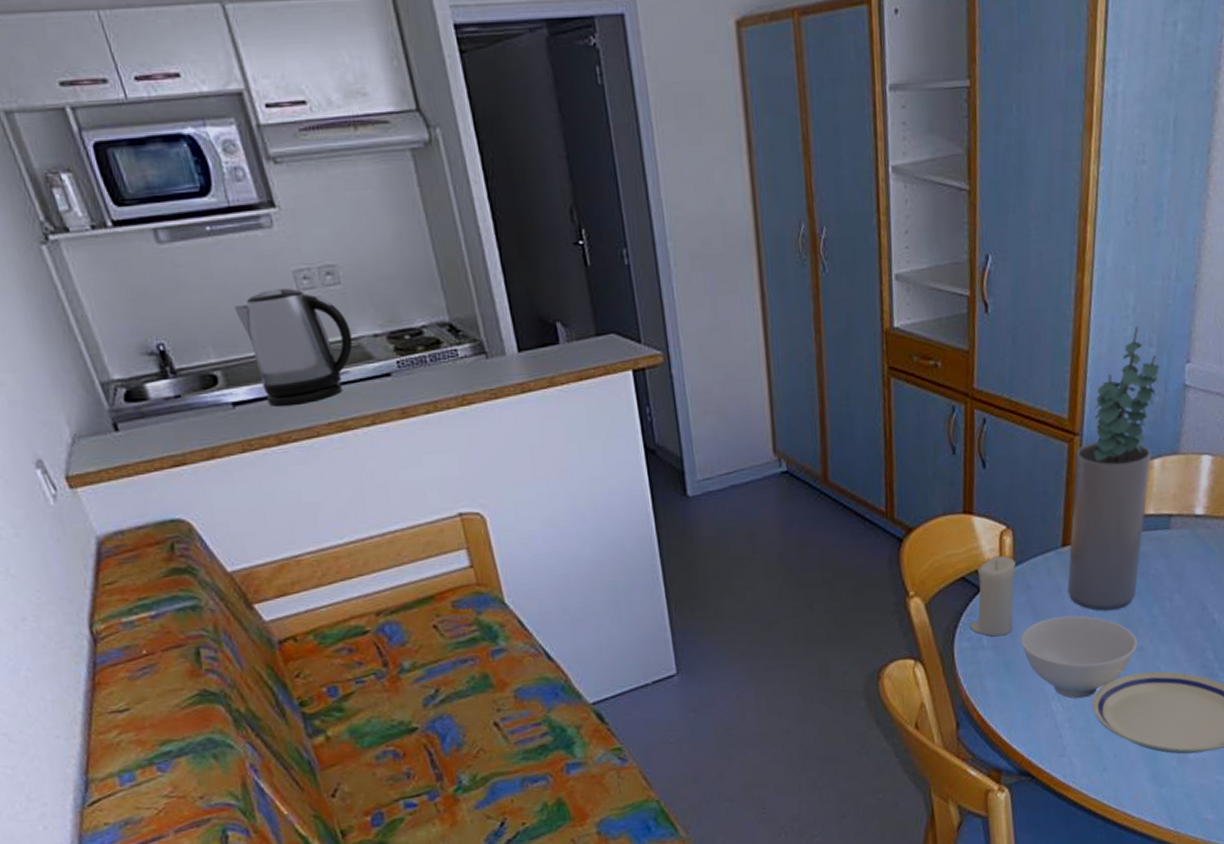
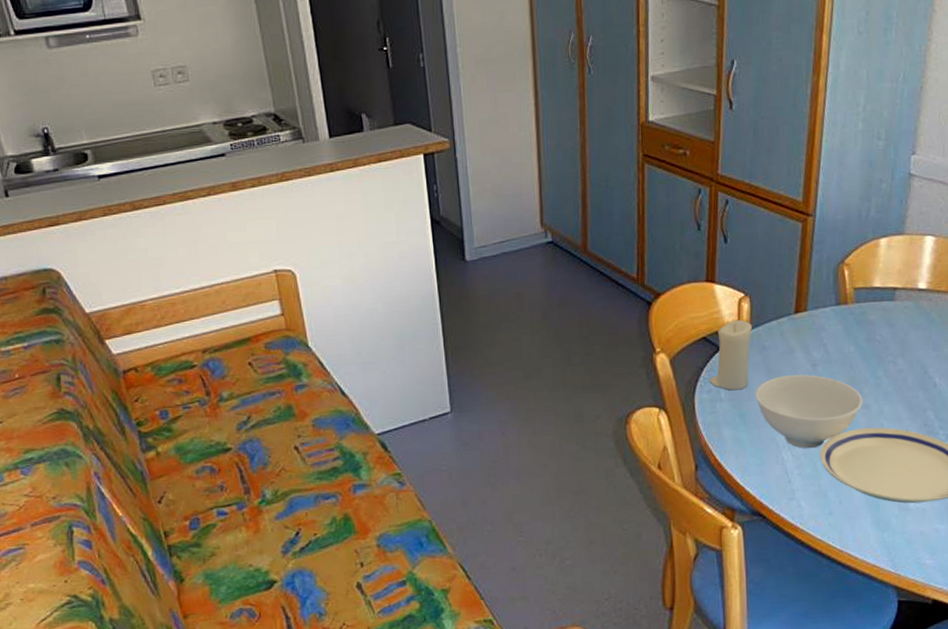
kettle: present [235,287,353,407] -> none [105,84,196,179]
vase: present [1067,326,1160,610] -> none [799,122,888,371]

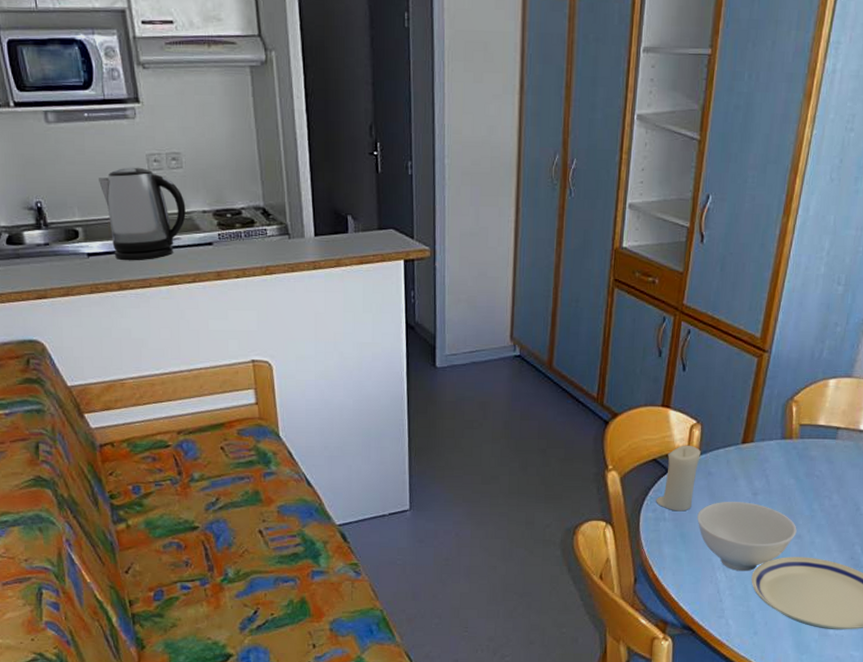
kettle: none [105,84,196,179] -> present [99,167,186,260]

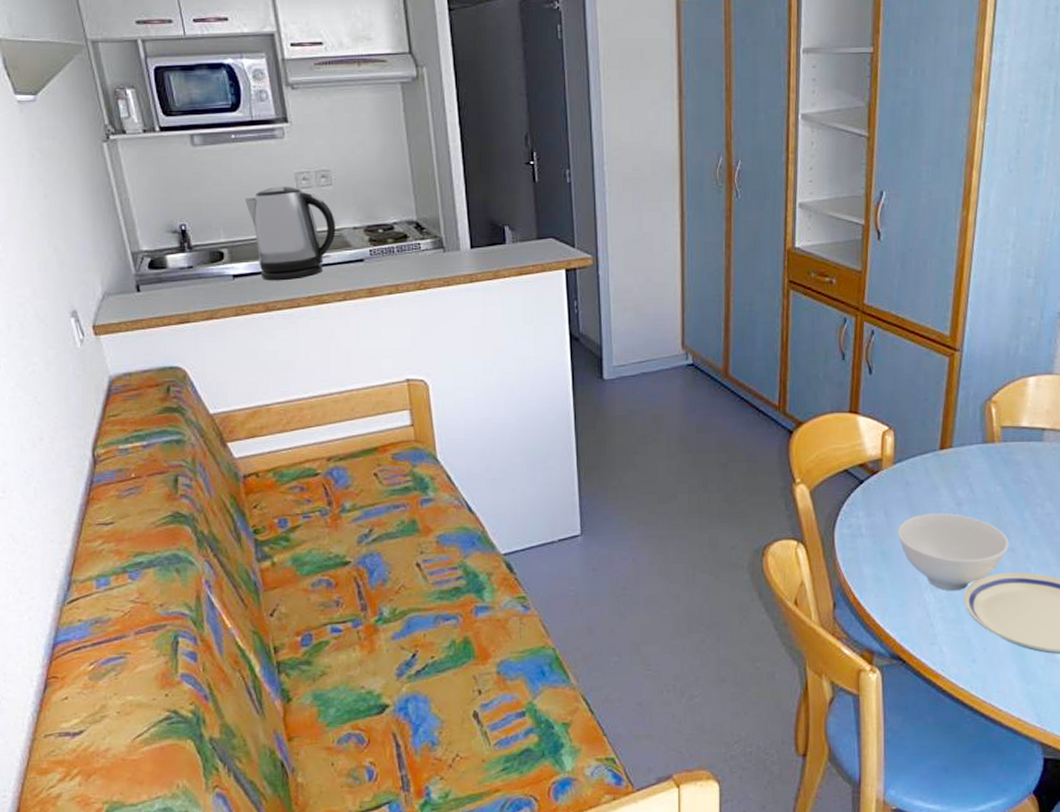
candle: present [656,445,701,512] -> none [851,453,896,527]

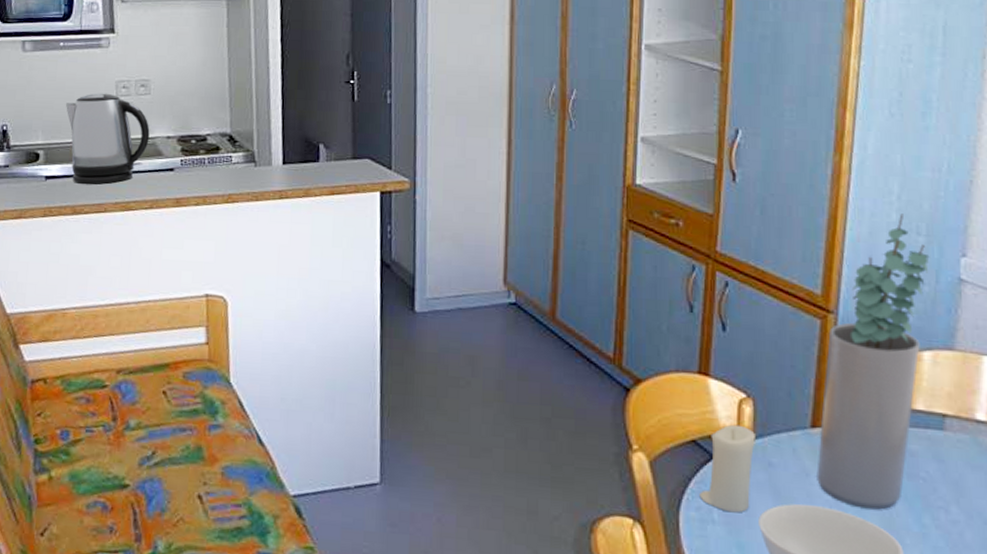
candle: none [851,453,896,527] -> present [699,424,755,513]
vase: none [944,260,1037,511] -> present [816,213,930,509]

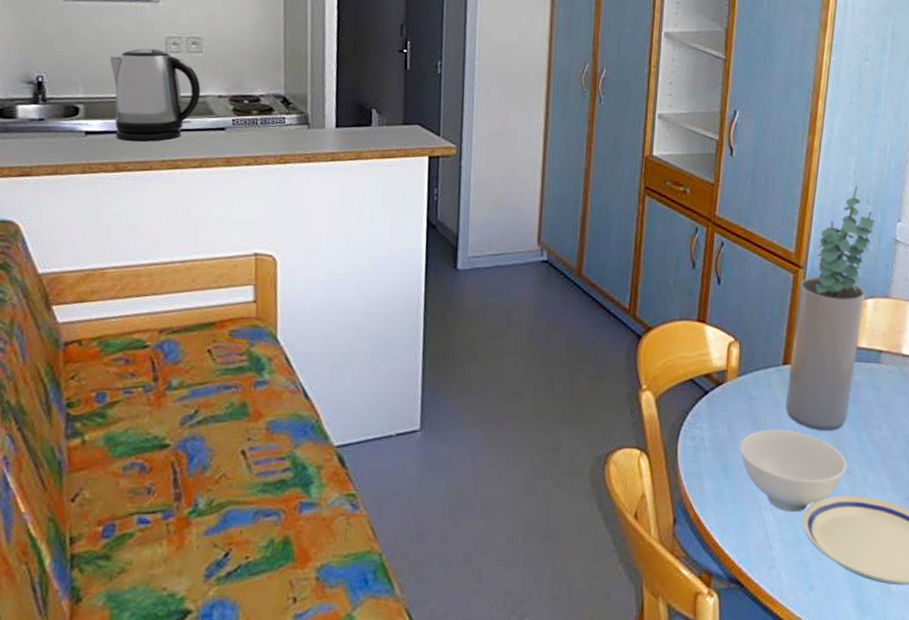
candle: present [699,424,755,513] -> none [694,364,740,440]

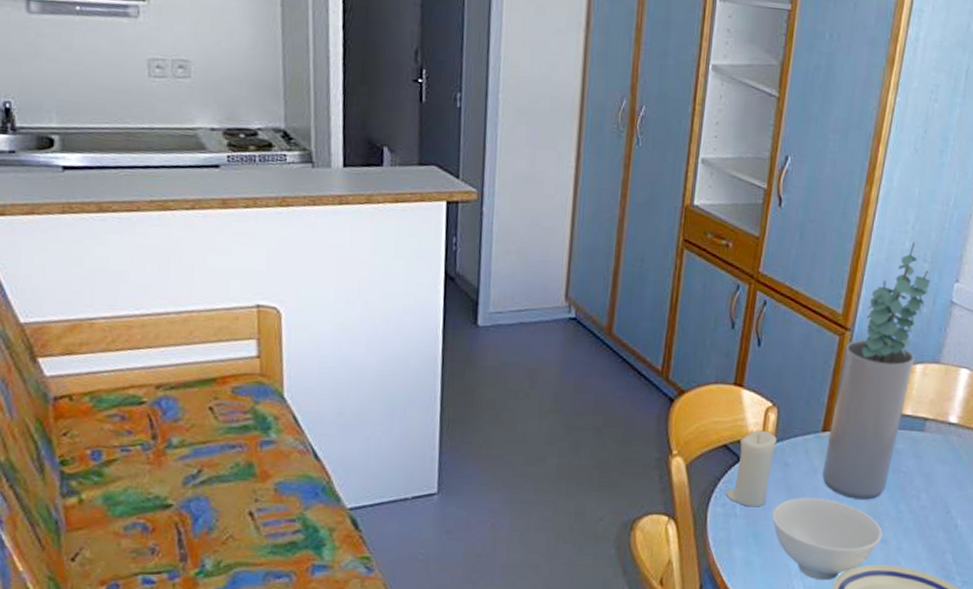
kettle: present [110,48,201,142] -> none [86,71,191,179]
candle: none [694,364,740,440] -> present [726,430,777,507]

